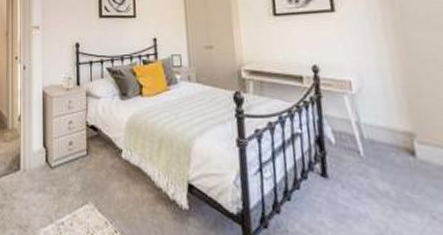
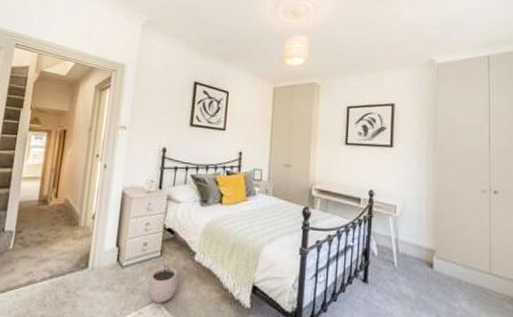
plant pot: none [78,162,109,205] -> present [147,263,179,303]

